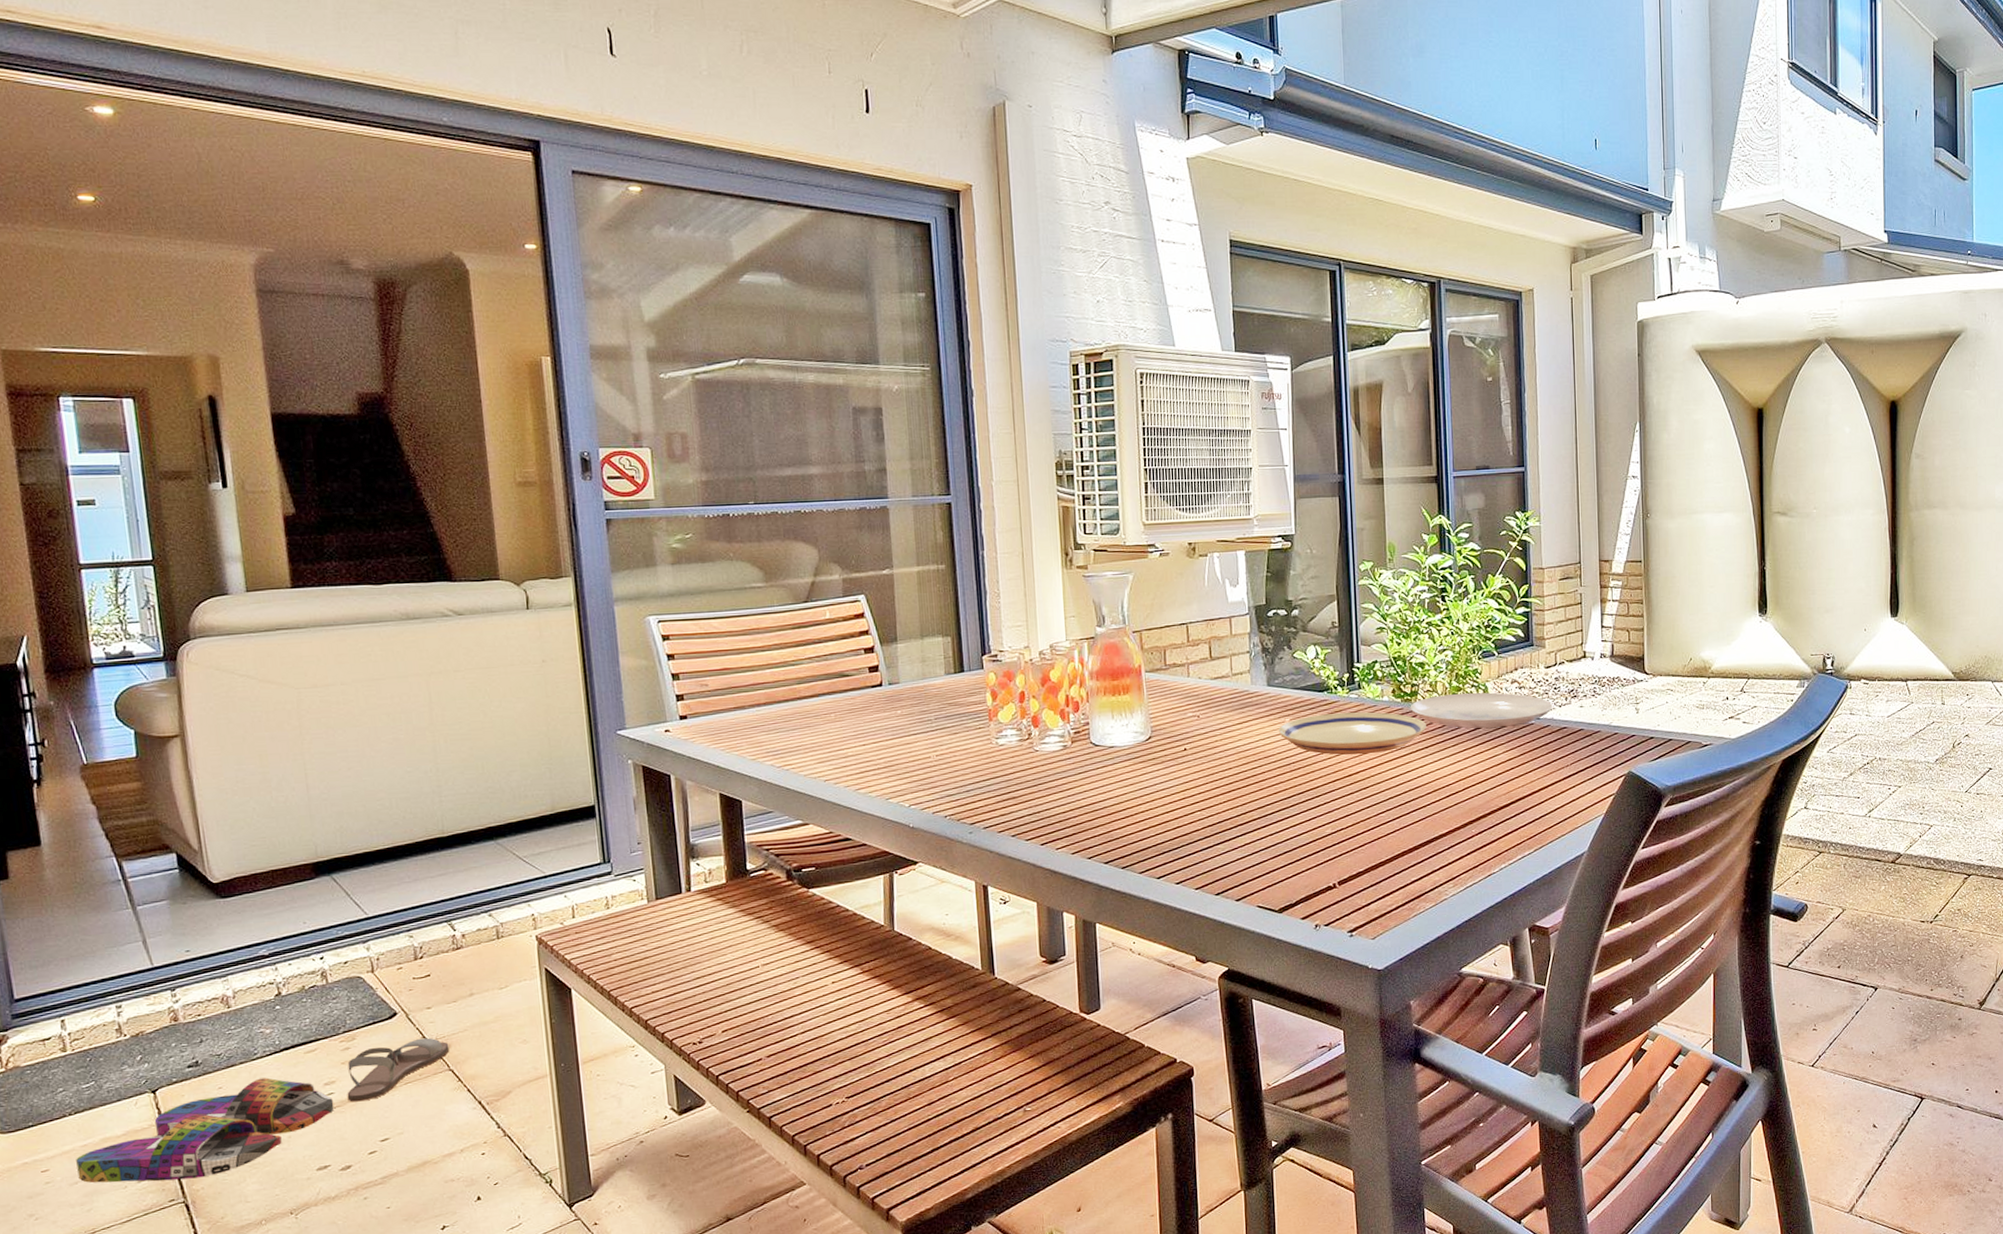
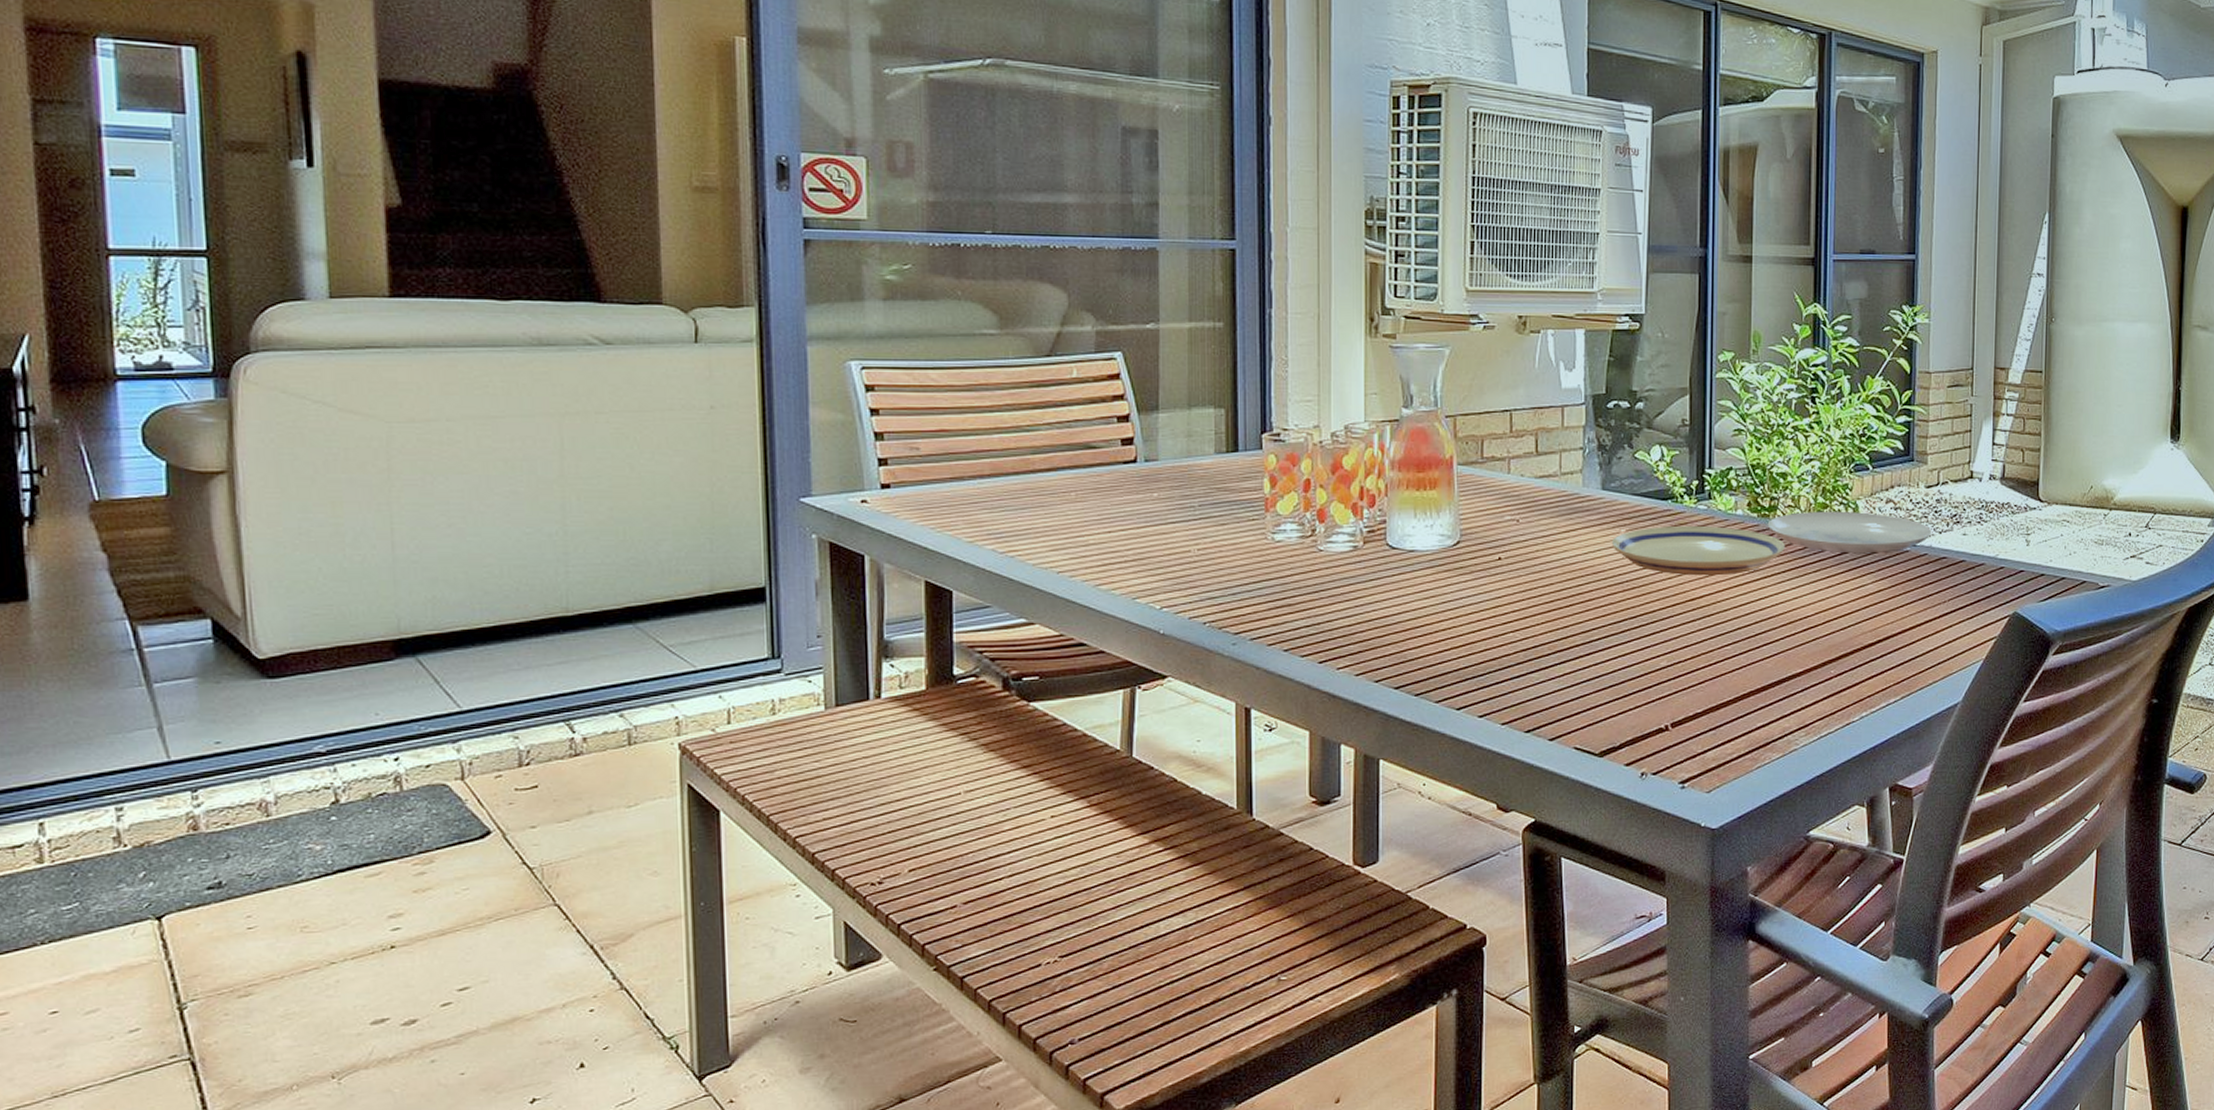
slippers: present [76,1077,335,1183] -> none [46,906,400,1032]
sandal: present [347,1037,450,1102] -> none [417,864,557,941]

